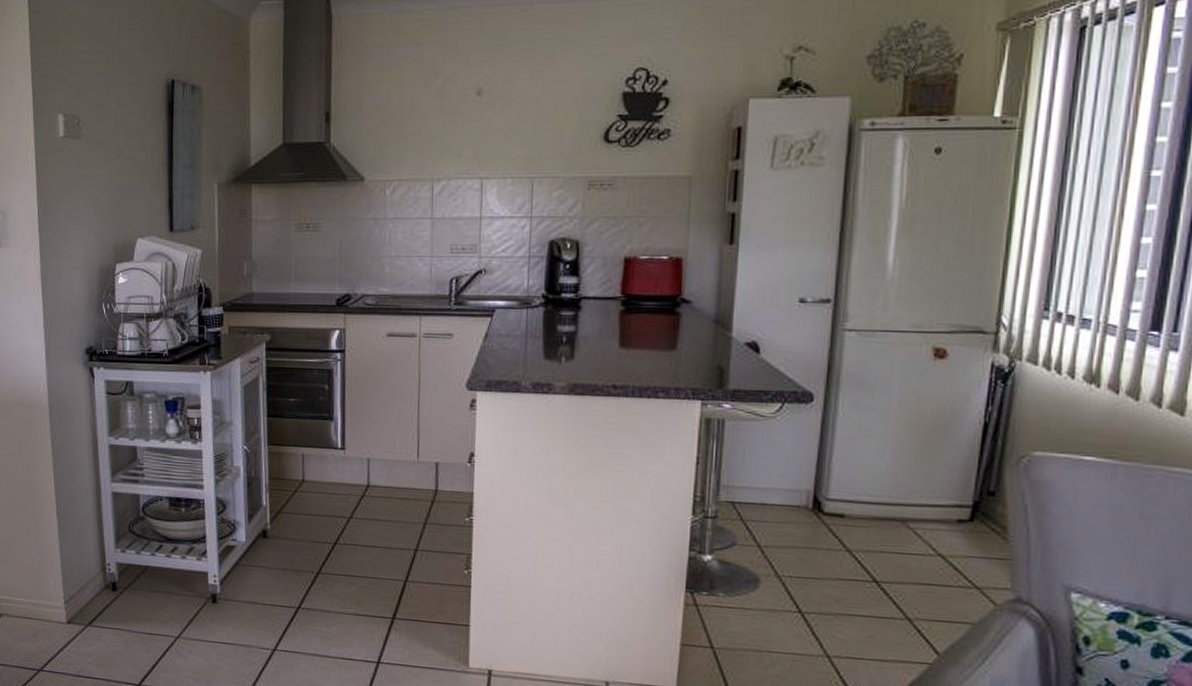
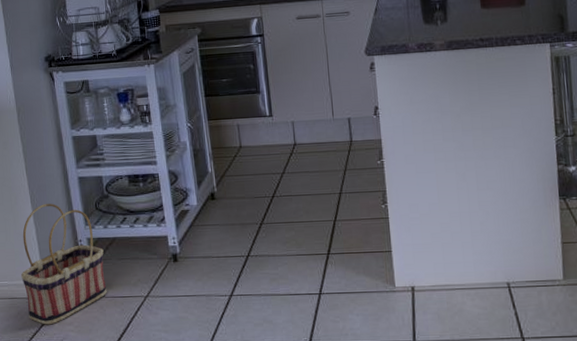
basket: none [40,517,134,654] -> present [21,204,107,325]

